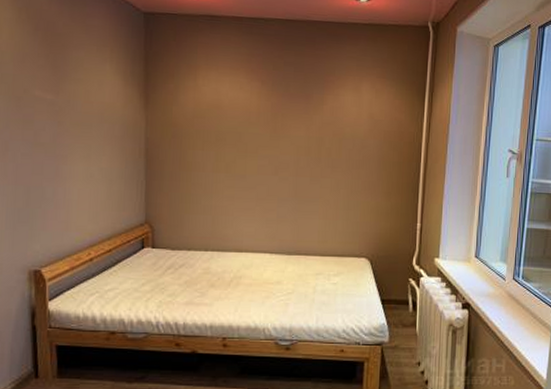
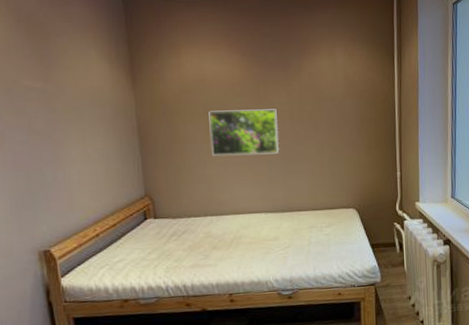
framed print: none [219,139,293,191] -> present [209,109,280,156]

